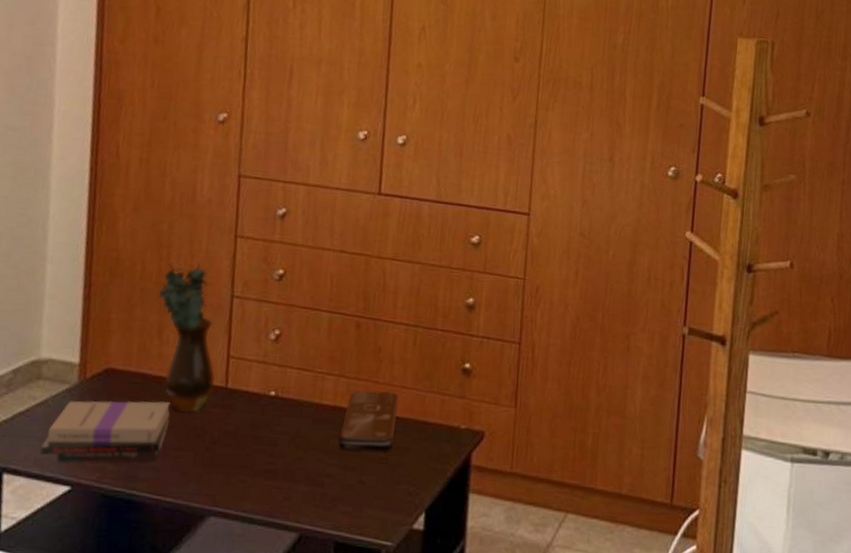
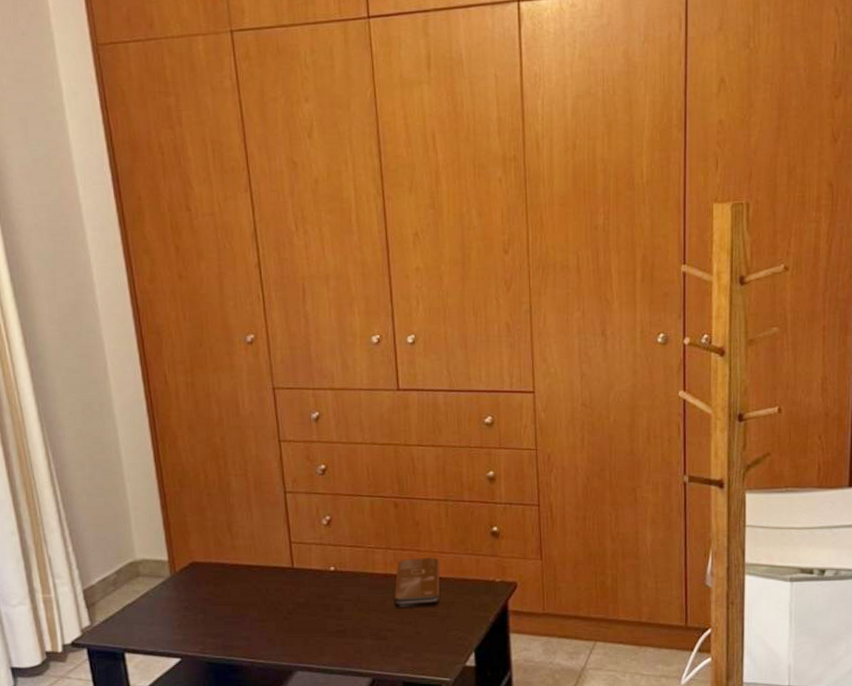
books: present [40,400,171,462] -> none [151,584,251,640]
vase: present [158,262,216,413] -> none [222,467,283,591]

